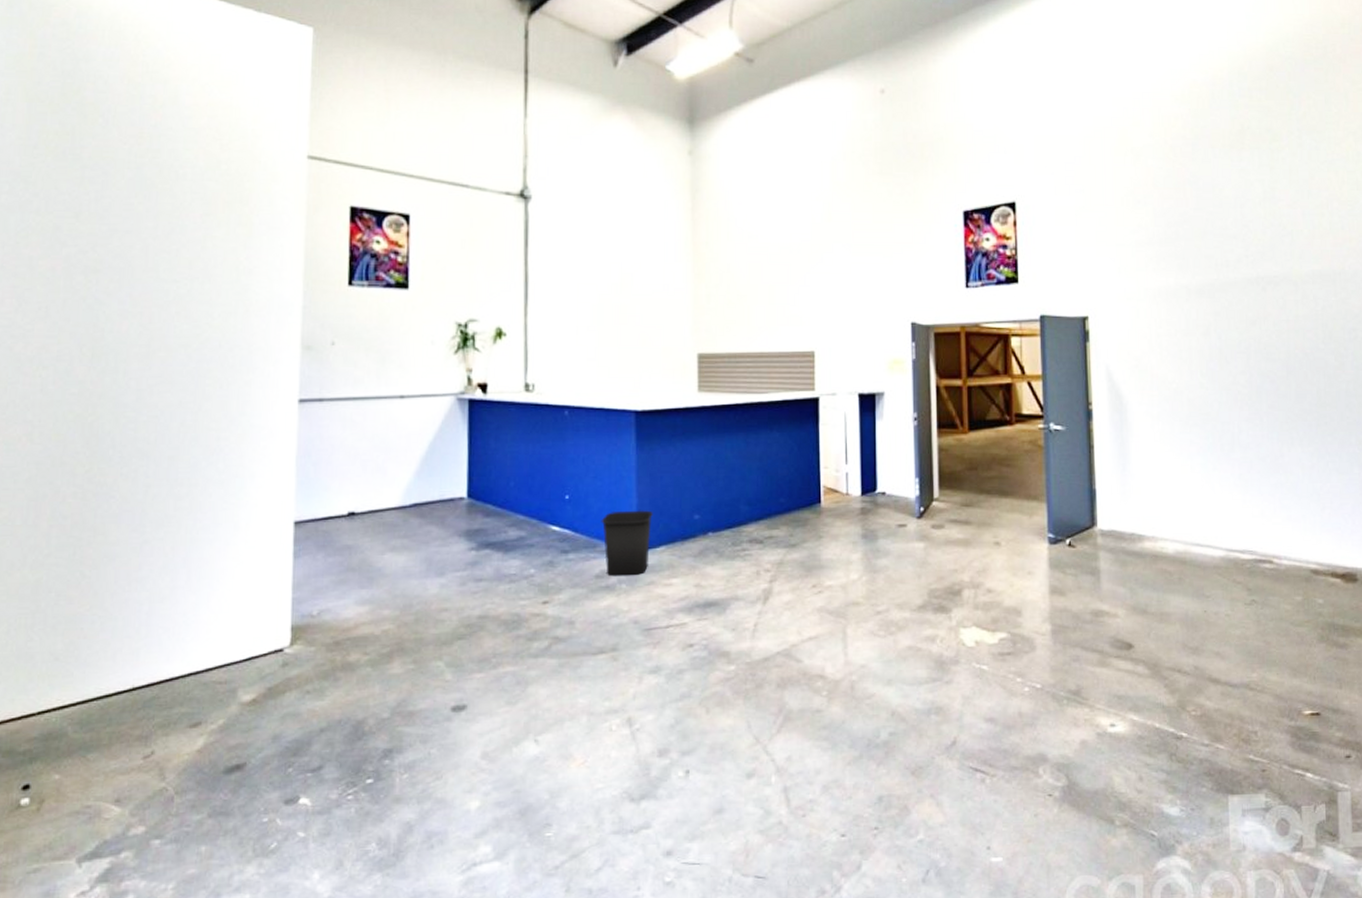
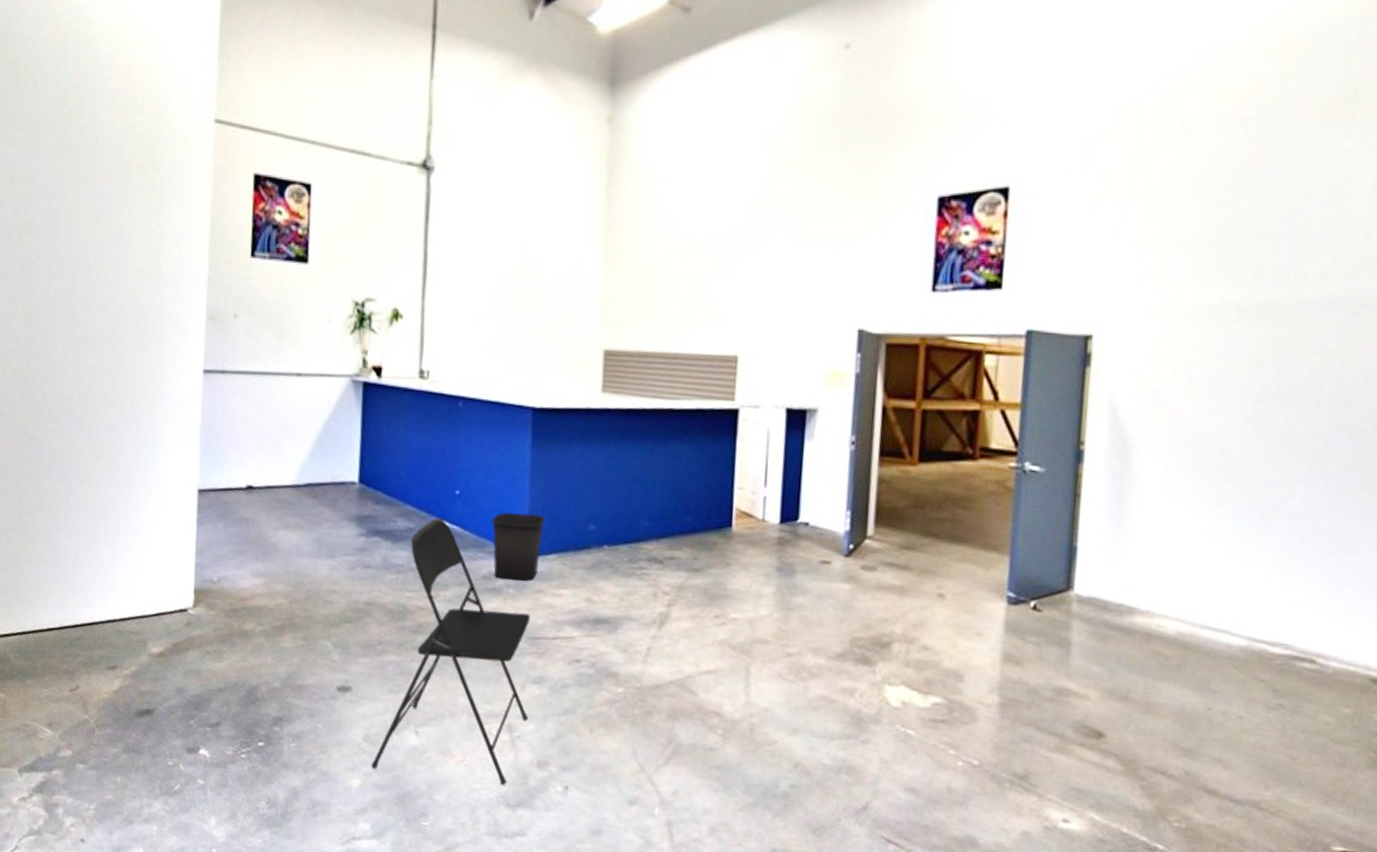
folding chair: none [490,523,648,786] -> present [371,517,530,786]

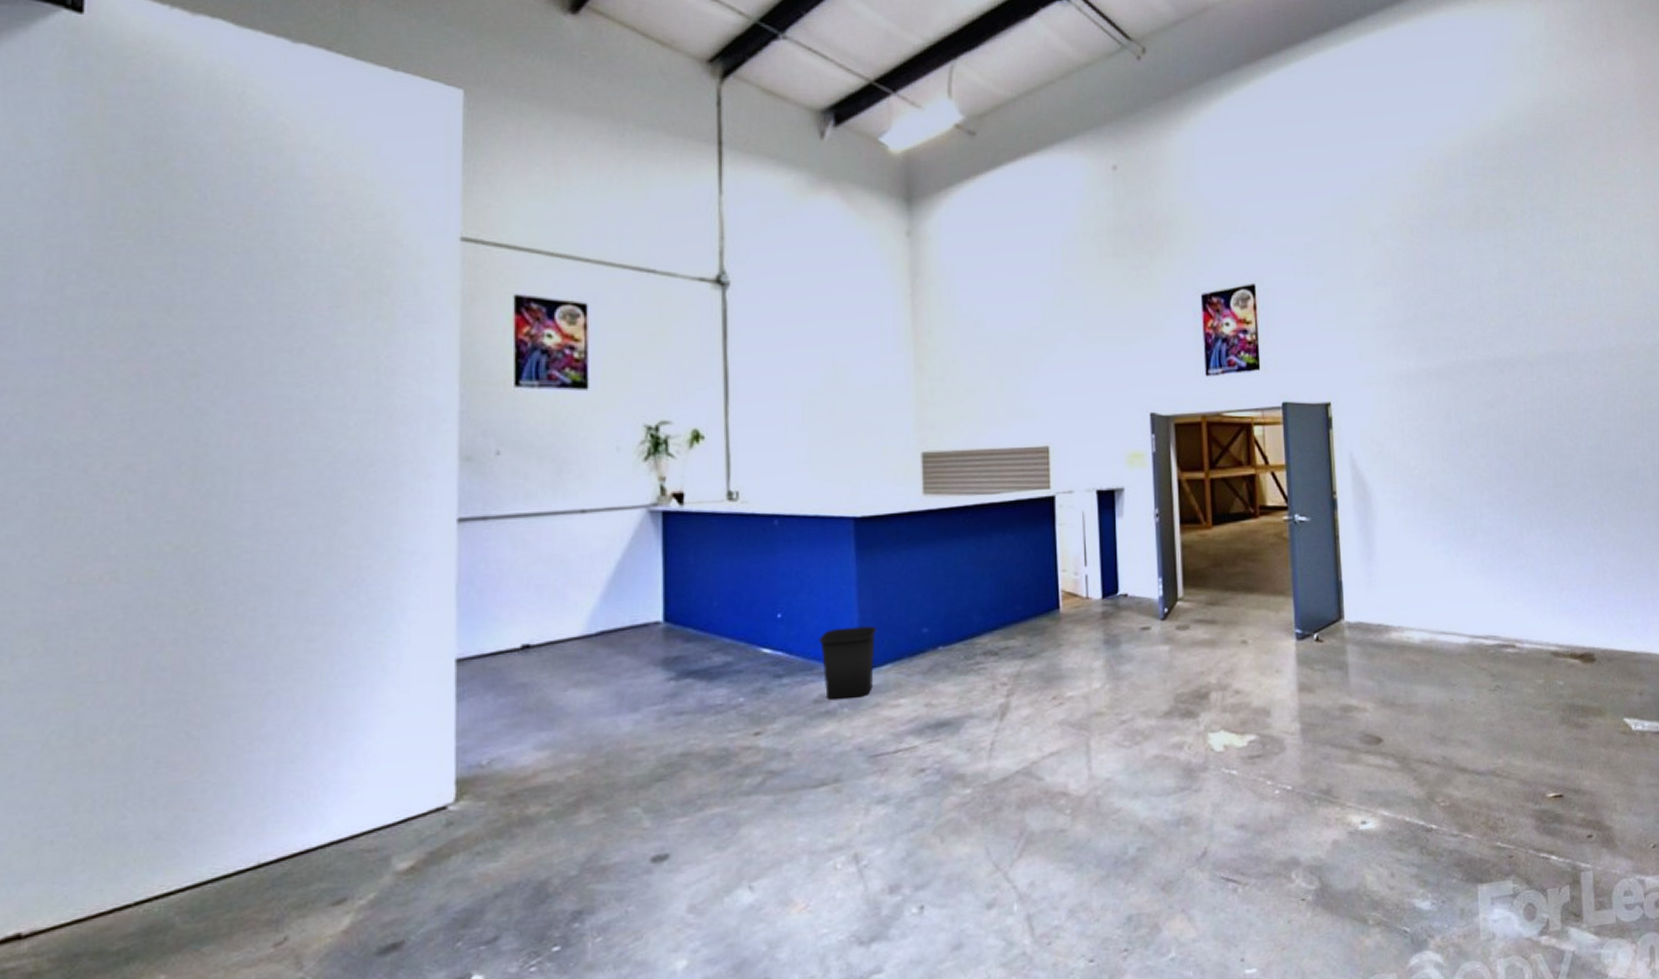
folding chair: present [371,517,530,786] -> none [698,645,876,942]

